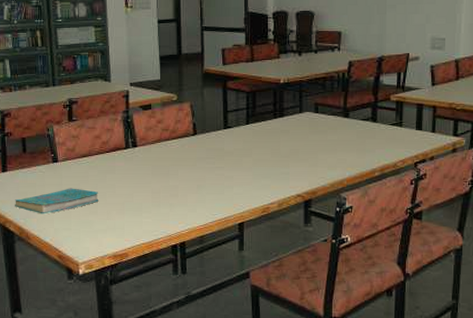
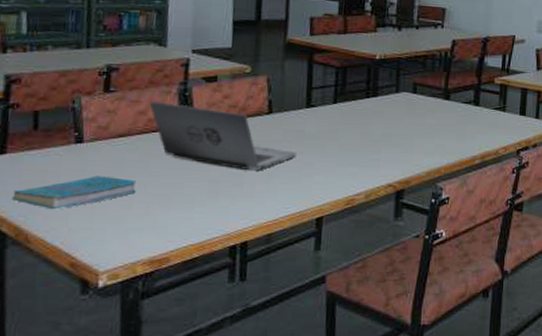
laptop: none [102,127,219,184] -> present [149,100,296,171]

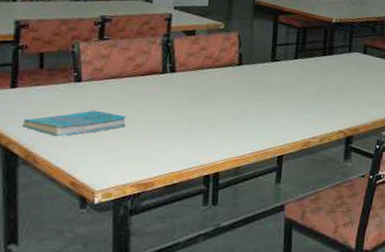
laptop: present [149,100,296,171] -> none [137,48,262,114]

